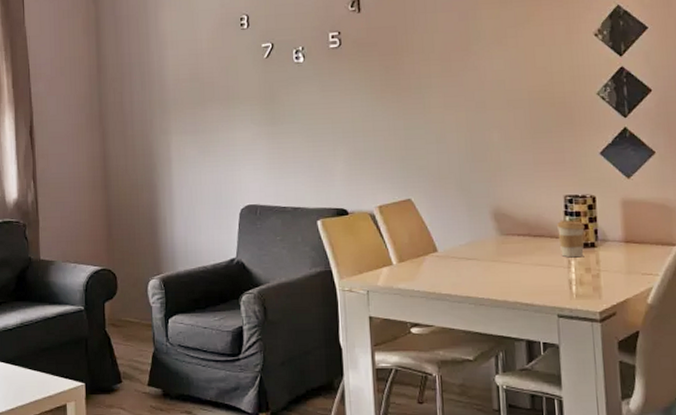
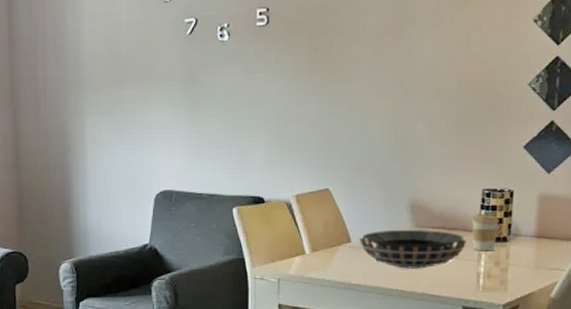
decorative bowl: none [446,237,554,278] -> present [360,230,466,269]

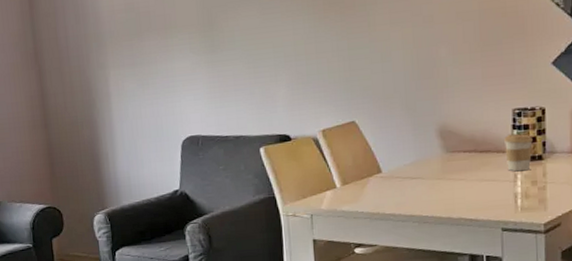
decorative bowl: present [360,230,466,269] -> none [390,154,500,195]

